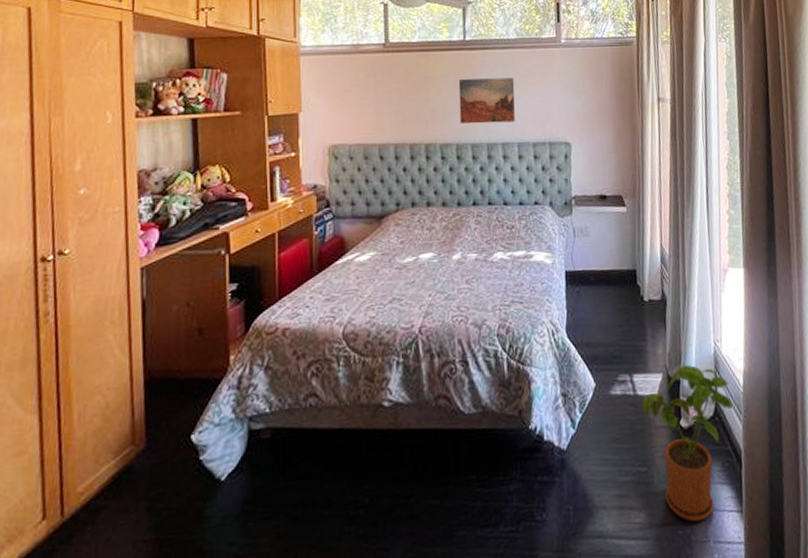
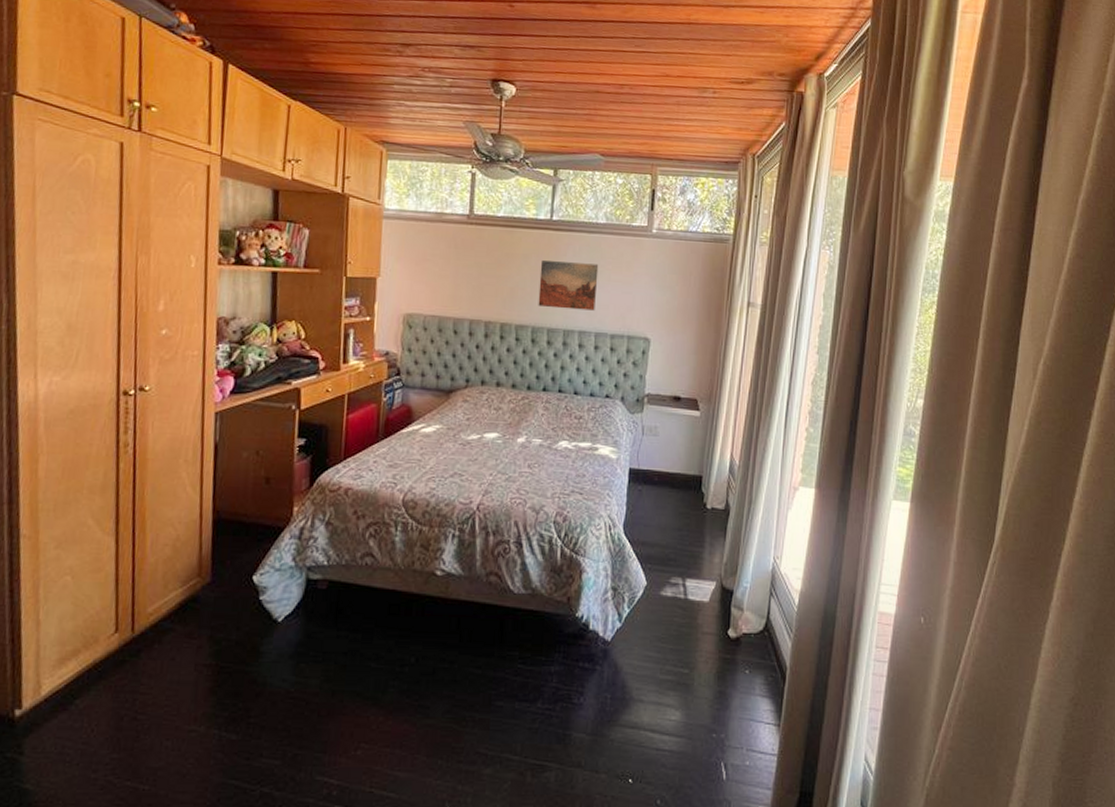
house plant: present [642,364,734,522] -> none [691,576,785,729]

